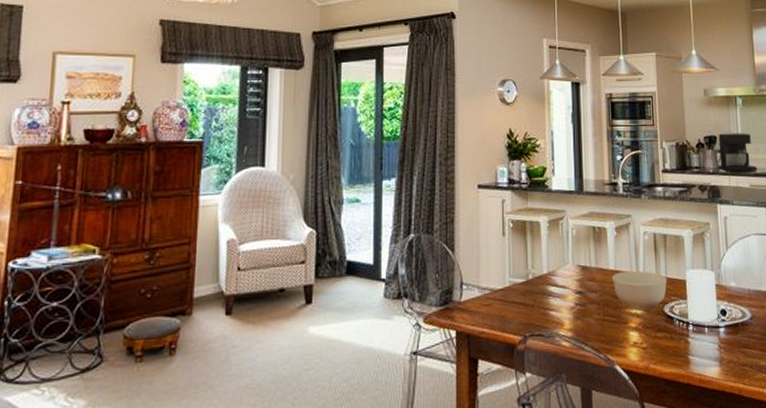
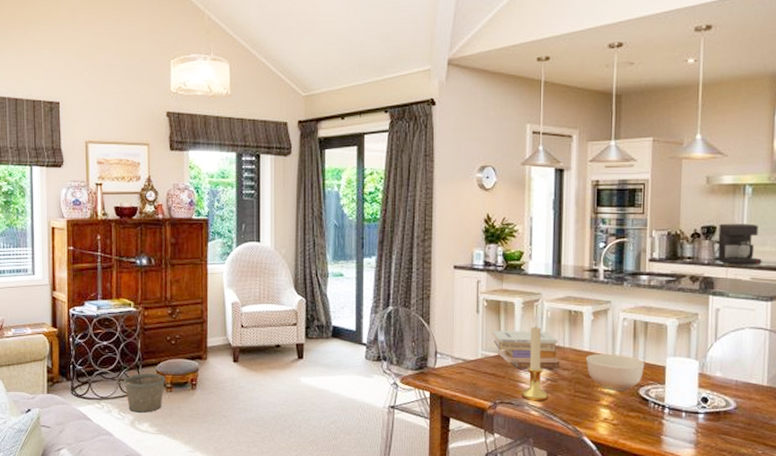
basket: none [75,338,135,396] -> present [123,373,165,413]
books: none [517,251,587,295] -> present [490,330,559,369]
candle holder: none [551,245,579,331] -> present [521,325,549,402]

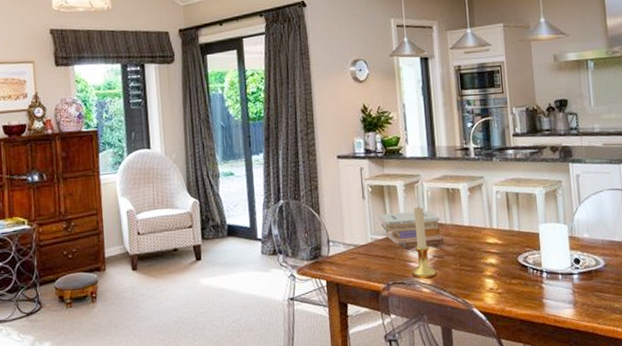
basket: present [123,373,165,413] -> none [21,290,65,333]
bowl: present [585,353,645,391] -> none [466,226,521,261]
coffee maker: present [717,223,762,265] -> none [569,94,610,133]

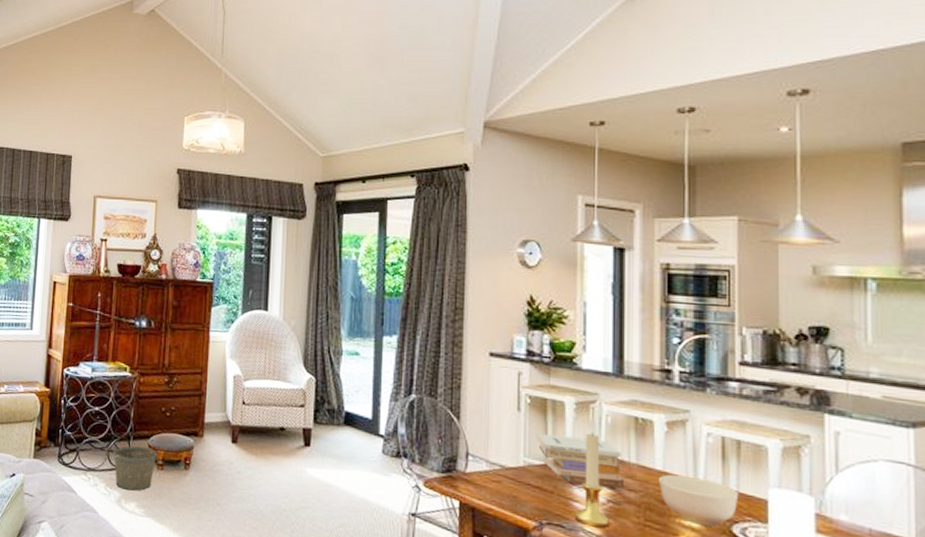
basket: none [21,290,65,333] -> present [112,445,157,491]
bowl: none [466,226,521,261] -> present [658,474,739,526]

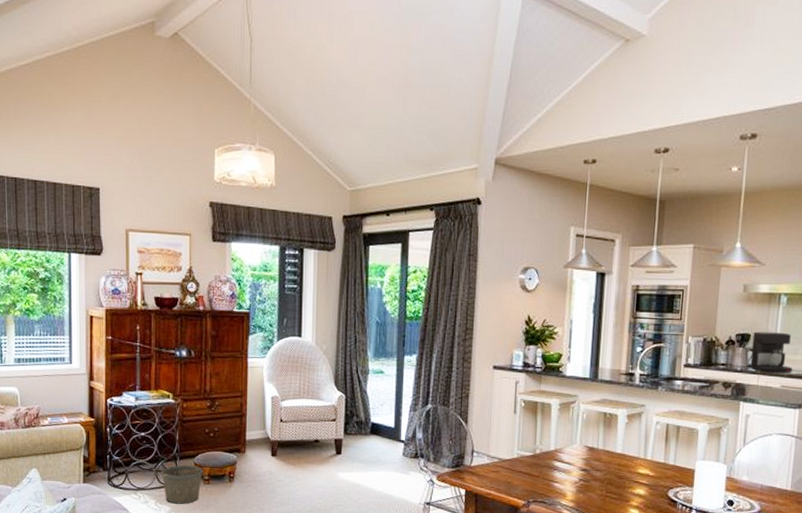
books: present [535,433,623,489] -> none [527,431,593,469]
candle holder: present [574,431,611,528] -> none [554,426,581,501]
bowl: present [658,474,739,526] -> none [618,455,675,493]
coffee maker: none [833,324,897,380] -> present [750,331,793,373]

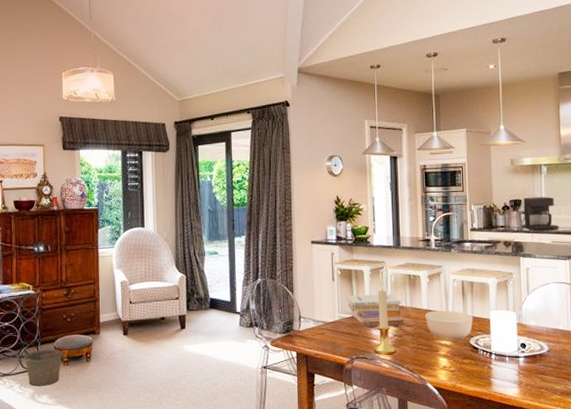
books: none [527,431,593,469] -> present [345,294,403,328]
candle holder: none [554,426,581,501] -> present [373,289,397,355]
bowl: none [618,455,675,493] -> present [424,310,473,342]

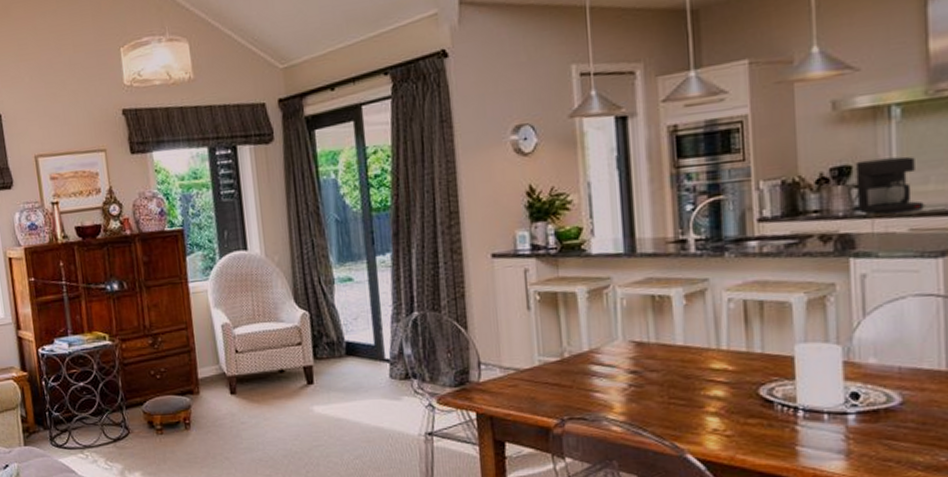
basket: present [23,349,62,386] -> none [106,414,154,461]
books: present [345,294,403,328] -> none [548,325,644,375]
candle holder: present [373,289,397,355] -> none [596,318,634,414]
bowl: present [424,310,473,342] -> none [679,346,764,393]

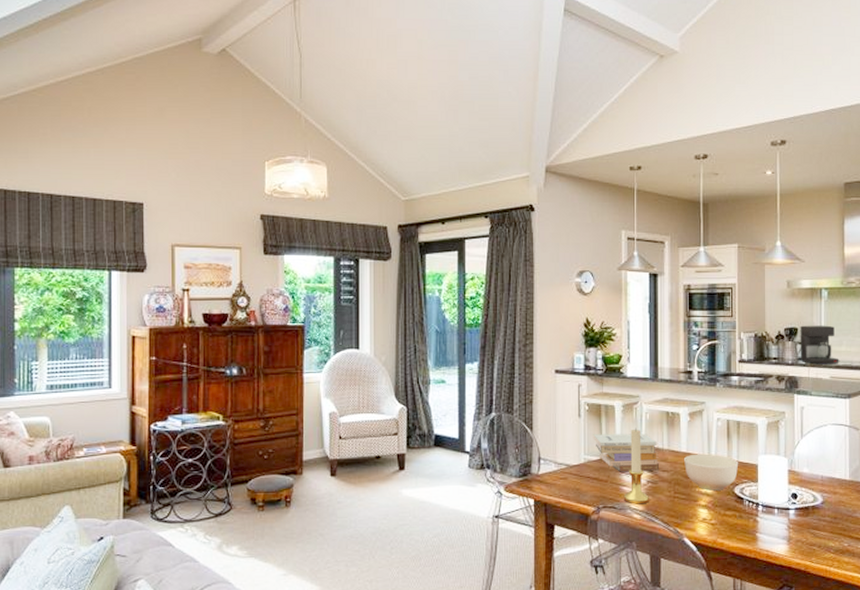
books: none [548,325,644,375] -> present [592,433,659,472]
candle holder: none [596,318,634,414] -> present [623,427,650,505]
bowl: none [679,346,764,393] -> present [683,453,739,491]

